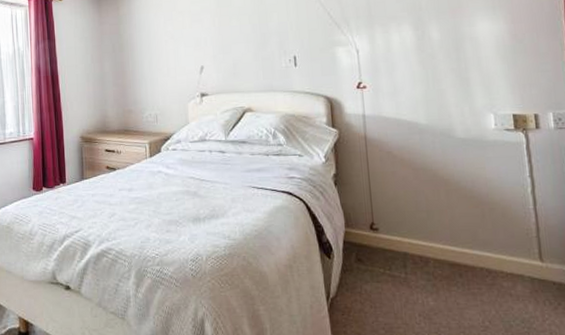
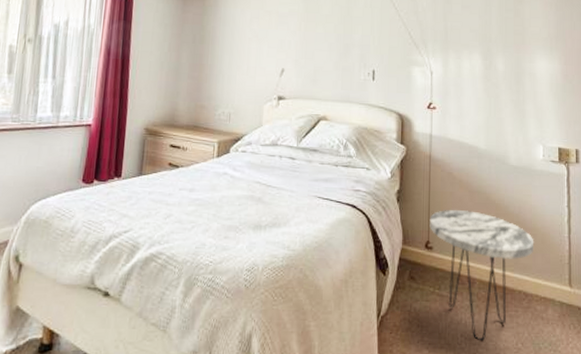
side table: none [372,189,494,320] -> present [429,210,534,341]

